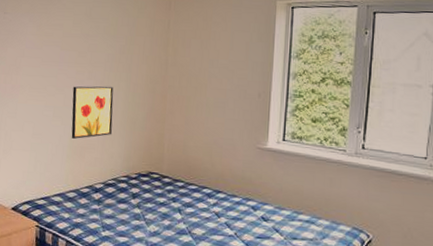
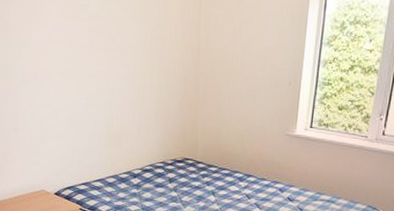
wall art: present [71,86,114,139] -> none [105,73,147,127]

